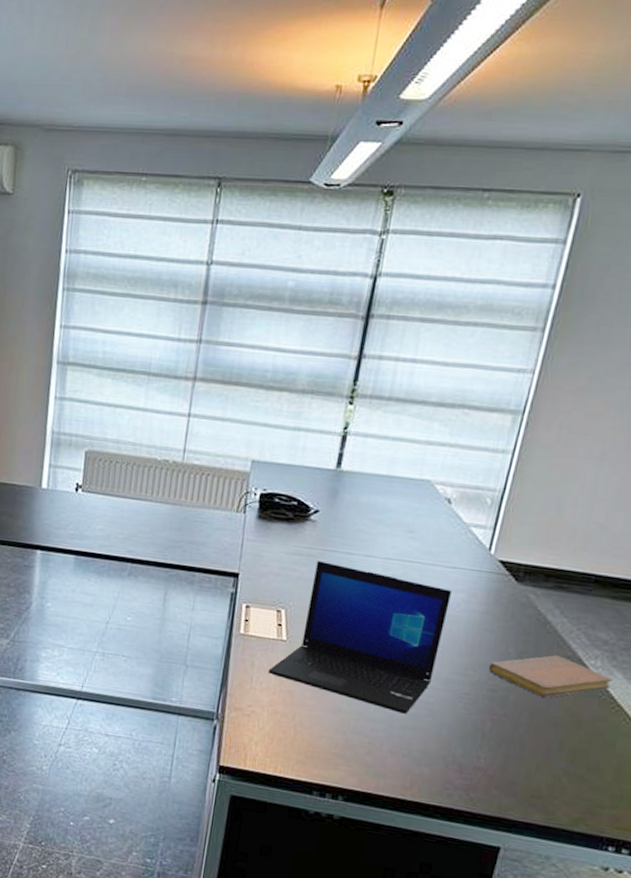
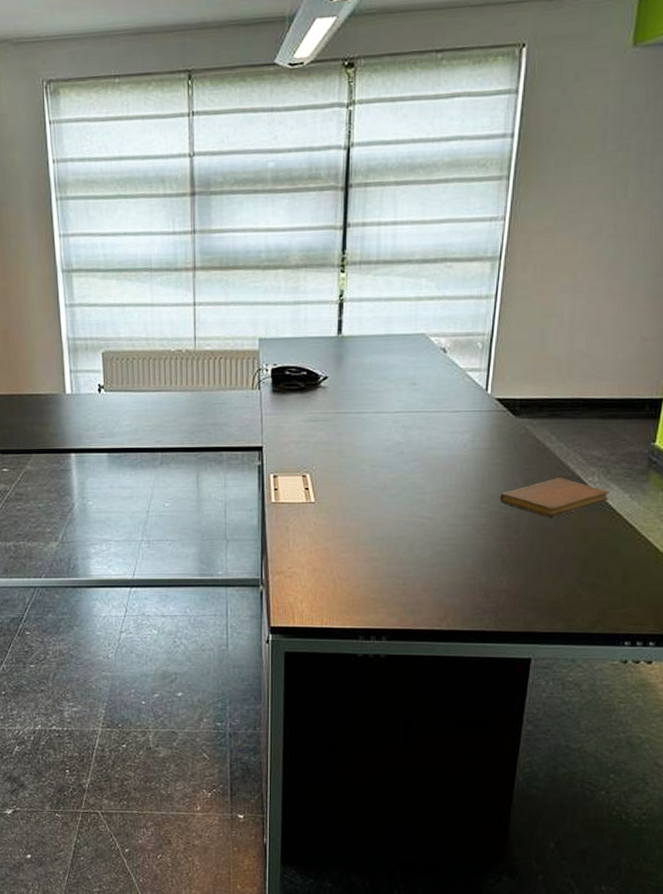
laptop: present [267,561,452,714] -> none [302,424,457,552]

